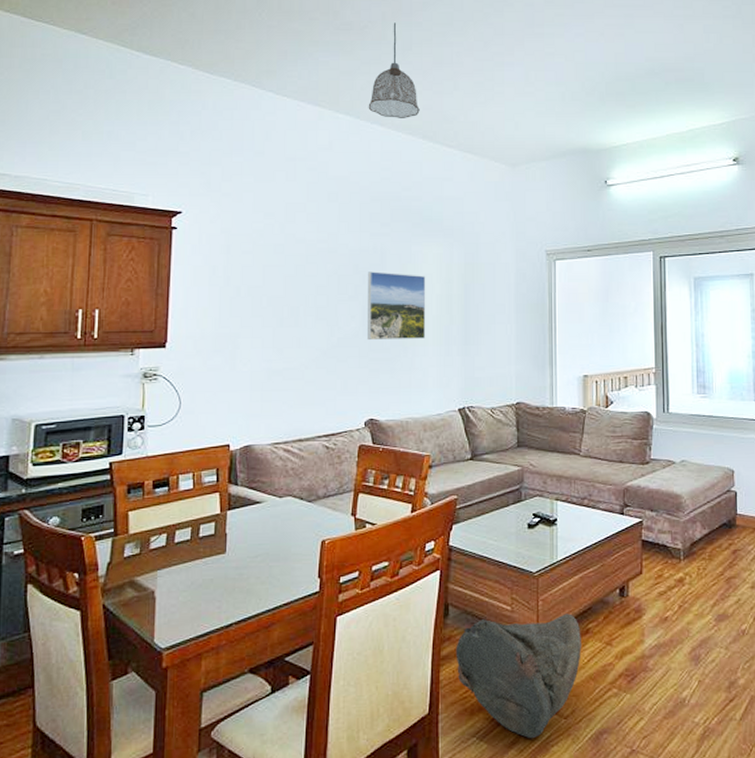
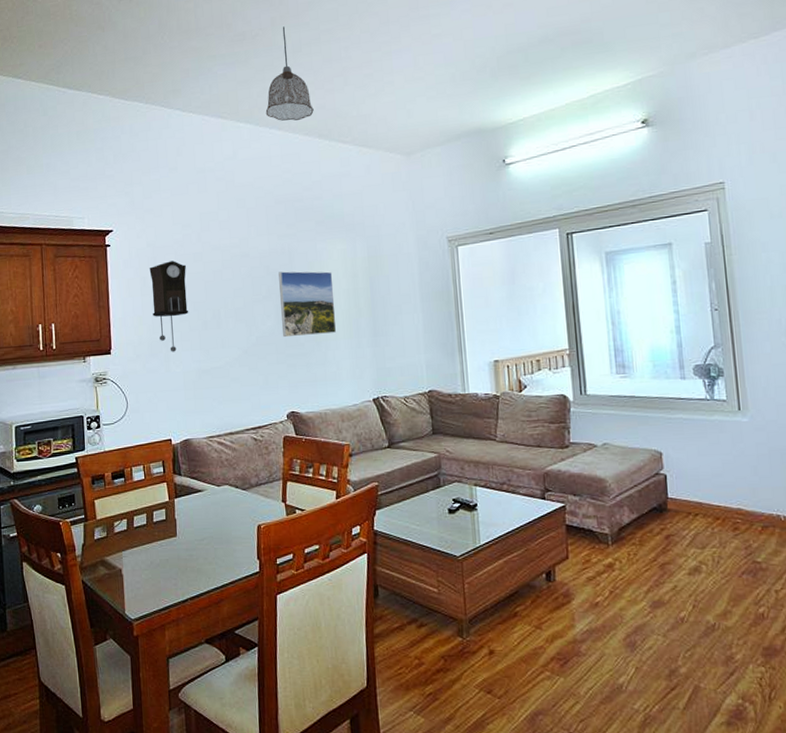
pendulum clock: none [220,251,264,349] -> present [149,261,189,352]
bag: present [456,613,581,739] -> none [387,597,511,716]

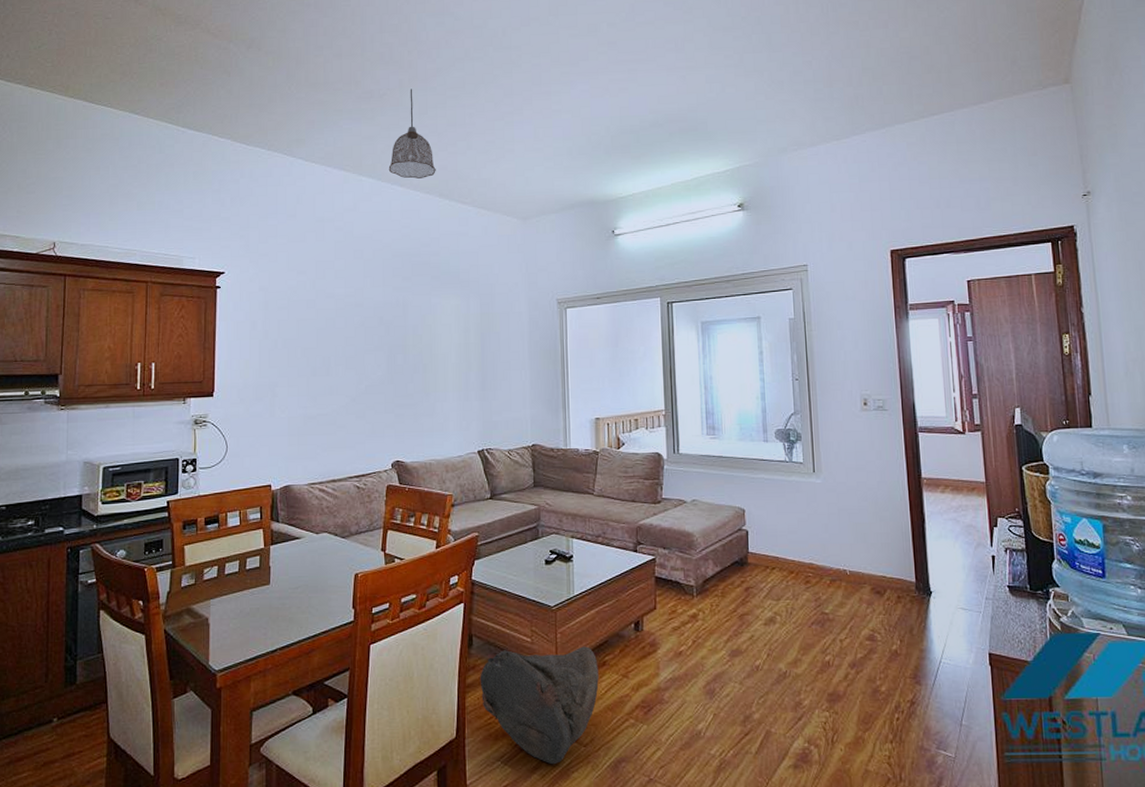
pendulum clock: present [149,261,189,352] -> none [260,306,298,397]
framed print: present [278,271,337,338] -> none [392,323,446,388]
bag: none [387,597,511,716] -> present [480,646,599,765]

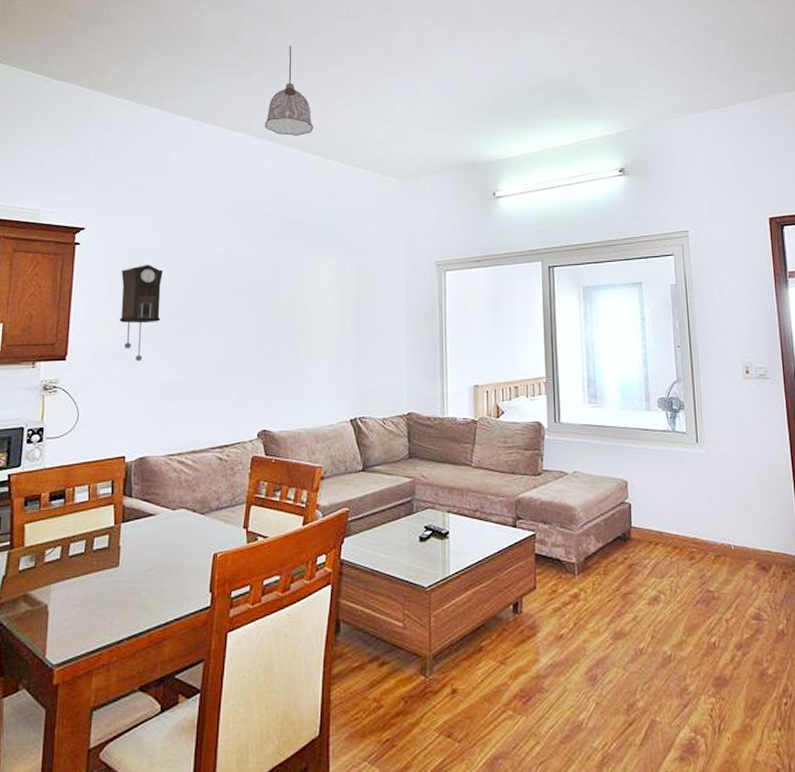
pendulum clock: none [260,306,298,397] -> present [119,265,163,362]
bag: present [480,646,599,765] -> none [347,630,475,764]

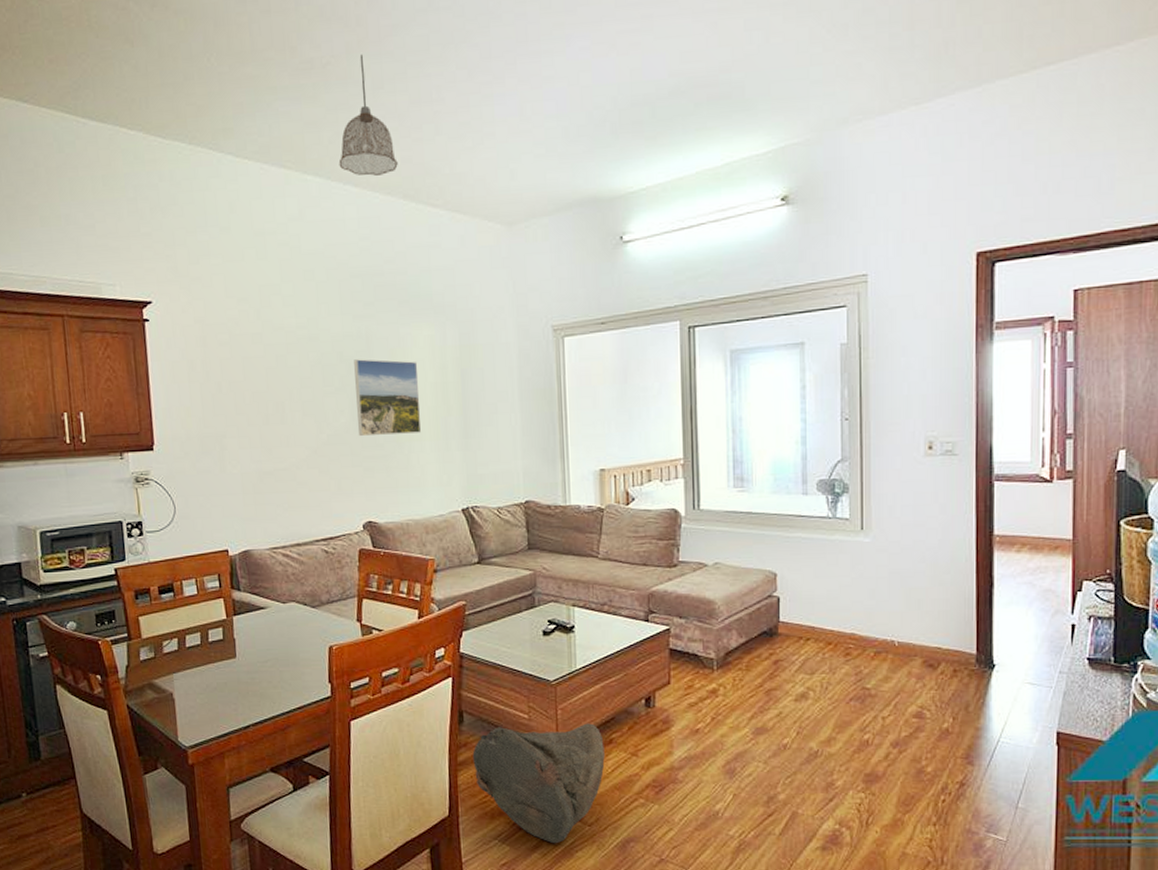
pendulum clock: present [119,265,163,362] -> none [198,341,247,450]
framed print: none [261,284,319,352] -> present [354,359,422,437]
bag: none [347,630,475,764] -> present [472,723,605,844]

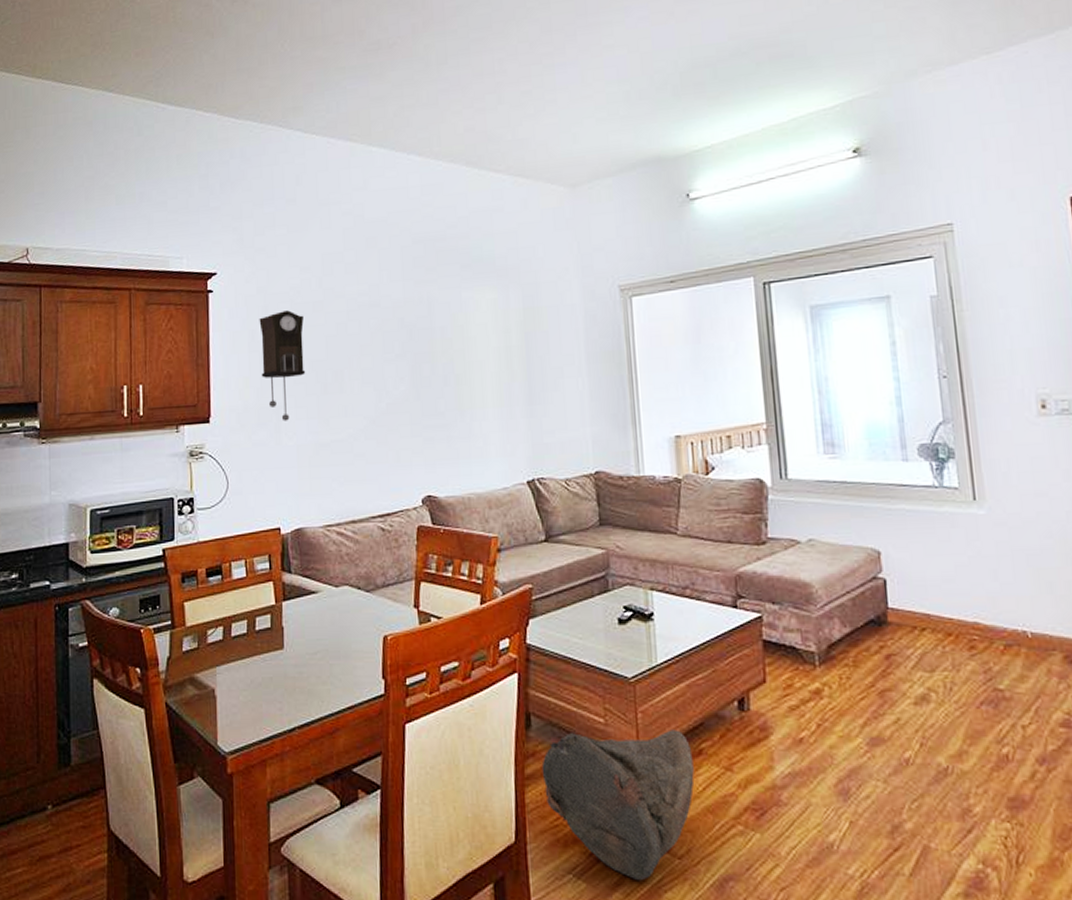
pendulum clock: none [198,341,247,450] -> present [259,310,306,421]
pendant lamp: present [338,54,398,176] -> none [403,34,461,145]
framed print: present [354,359,422,437] -> none [415,324,484,405]

